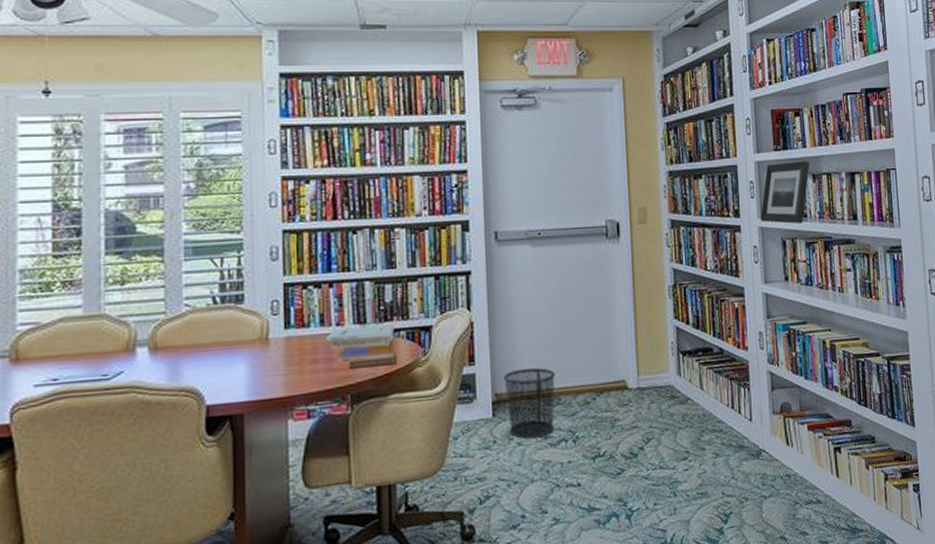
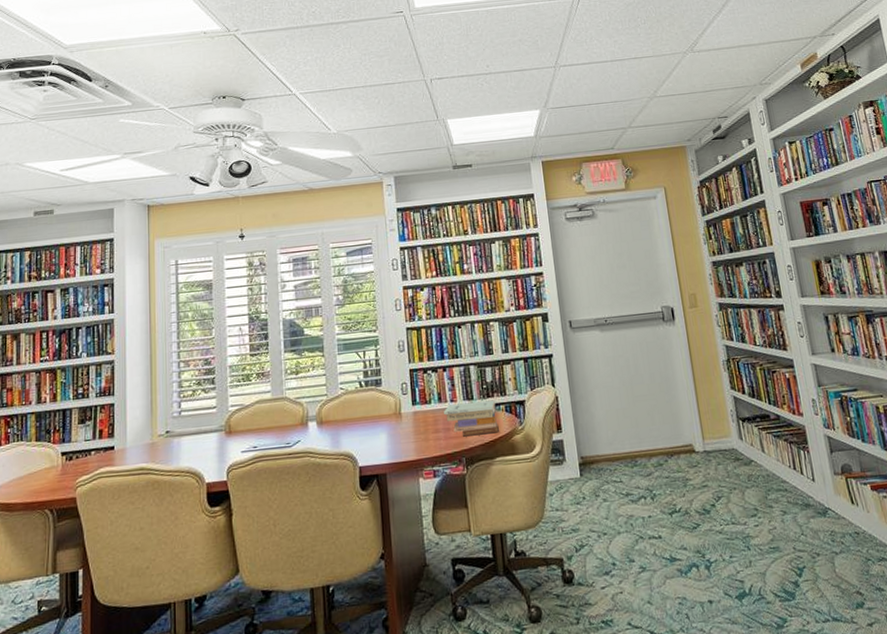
trash can: present [503,367,555,439] -> none [586,434,634,496]
picture frame: present [760,161,810,225] -> none [801,244,843,301]

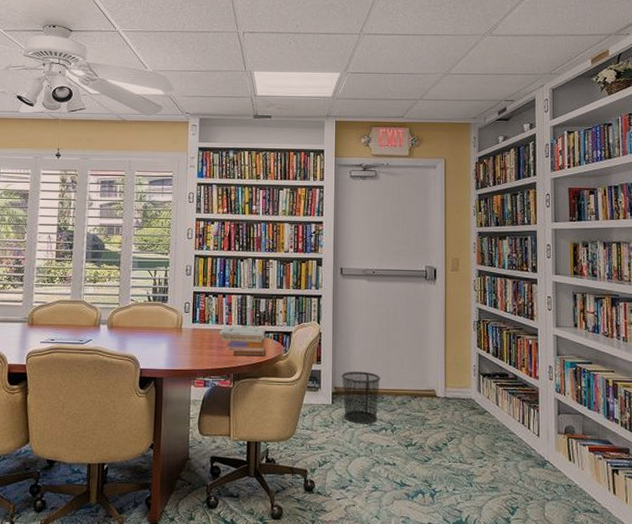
trash can: none [586,434,634,496] -> present [341,371,380,424]

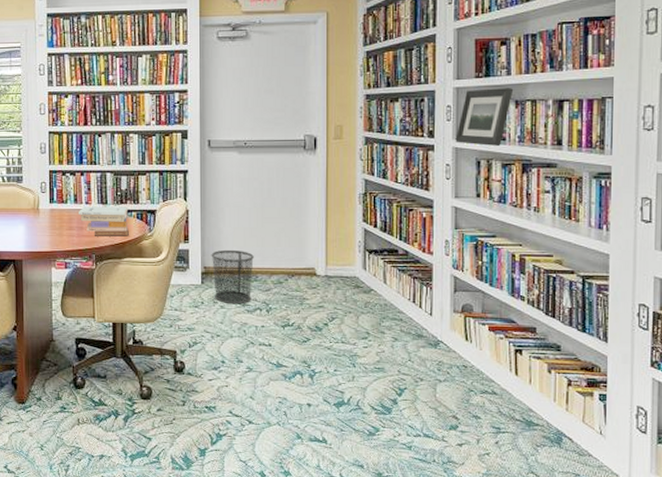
picture frame: none [555,231,602,282] -> present [455,88,514,147]

